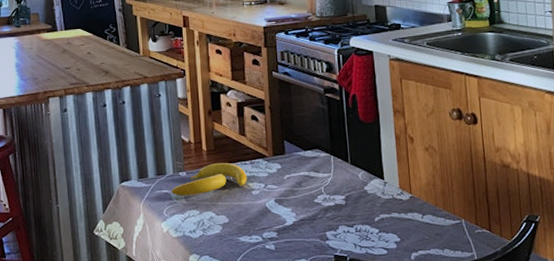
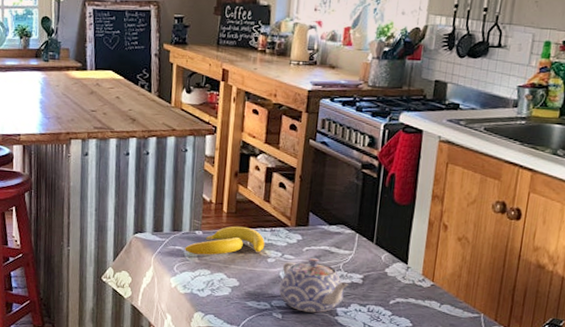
teapot: none [267,184,333,240] -> present [279,257,348,313]

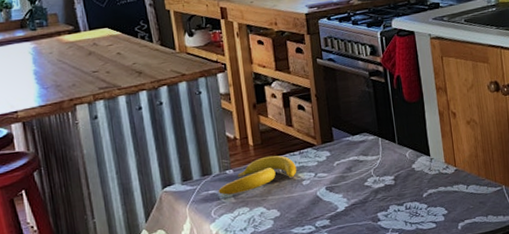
teapot: present [279,257,348,313] -> none [319,169,383,225]

